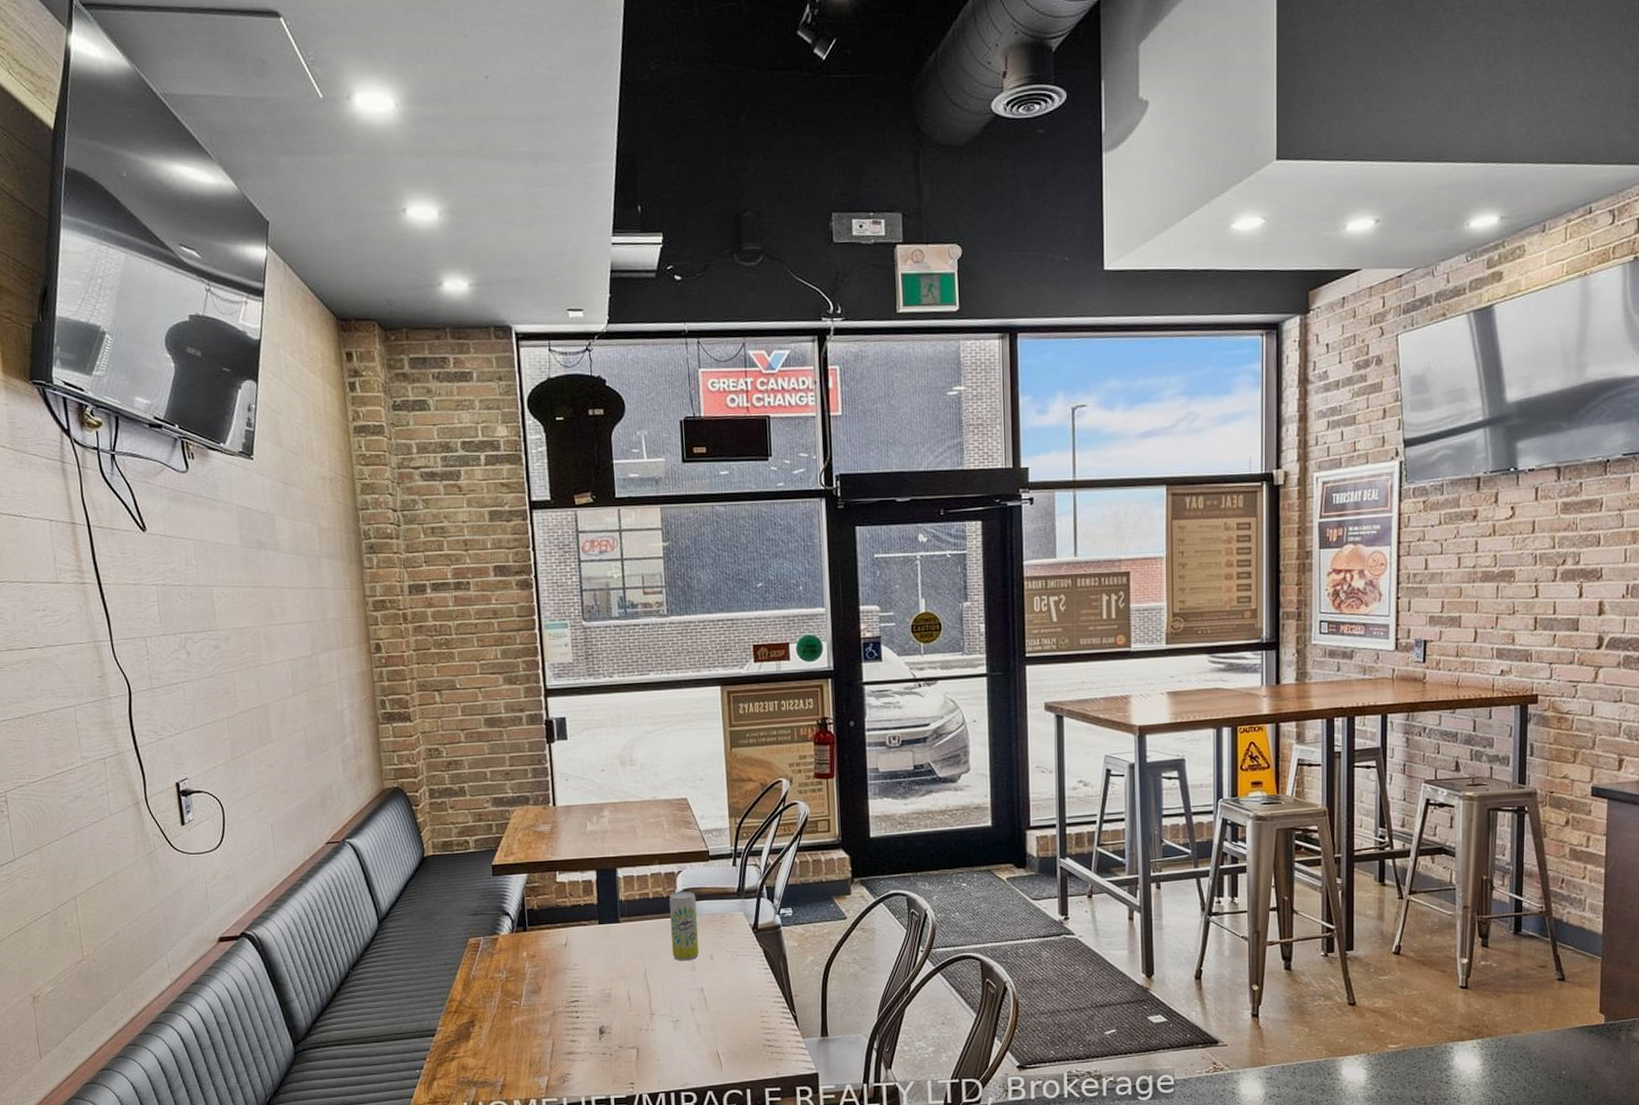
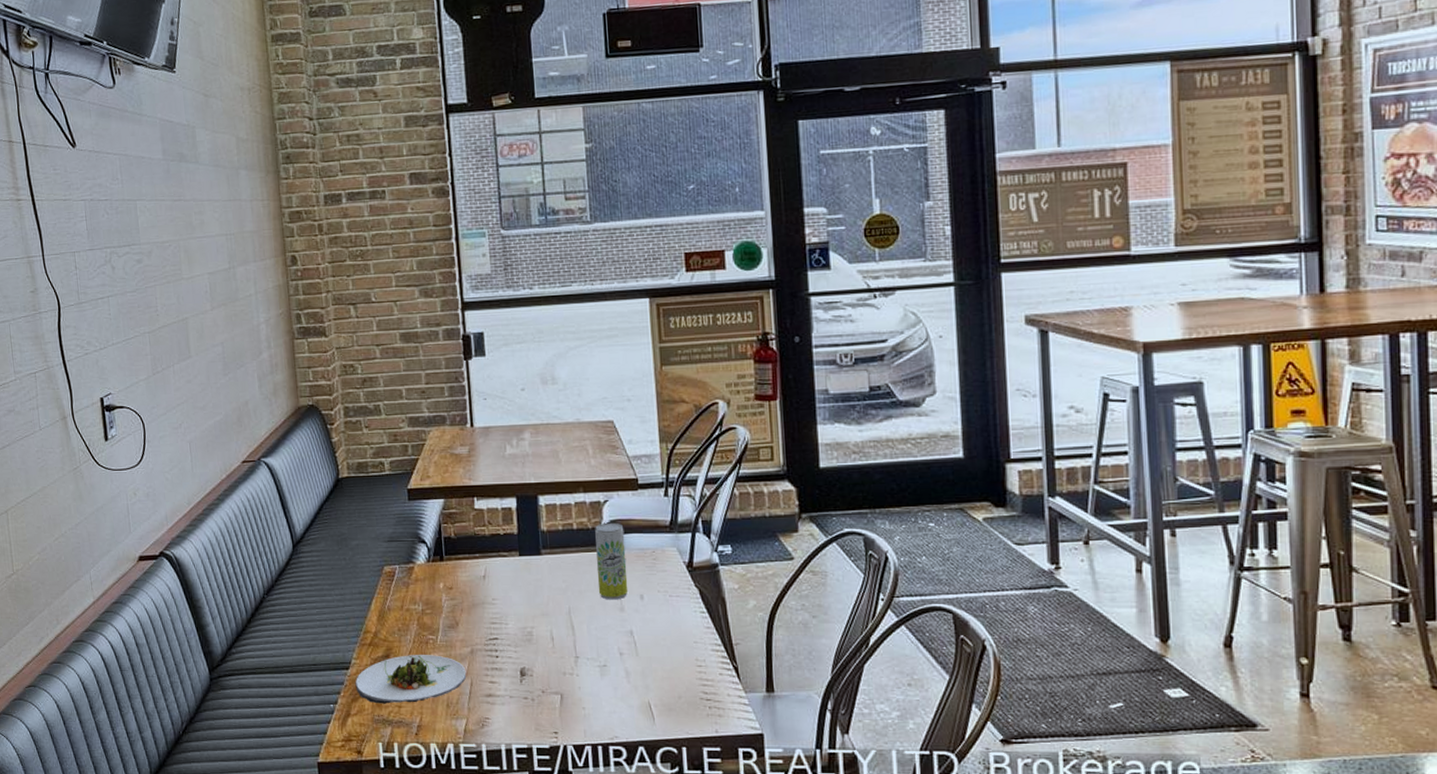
salad plate: none [440,1018,549,1067] -> present [355,655,467,704]

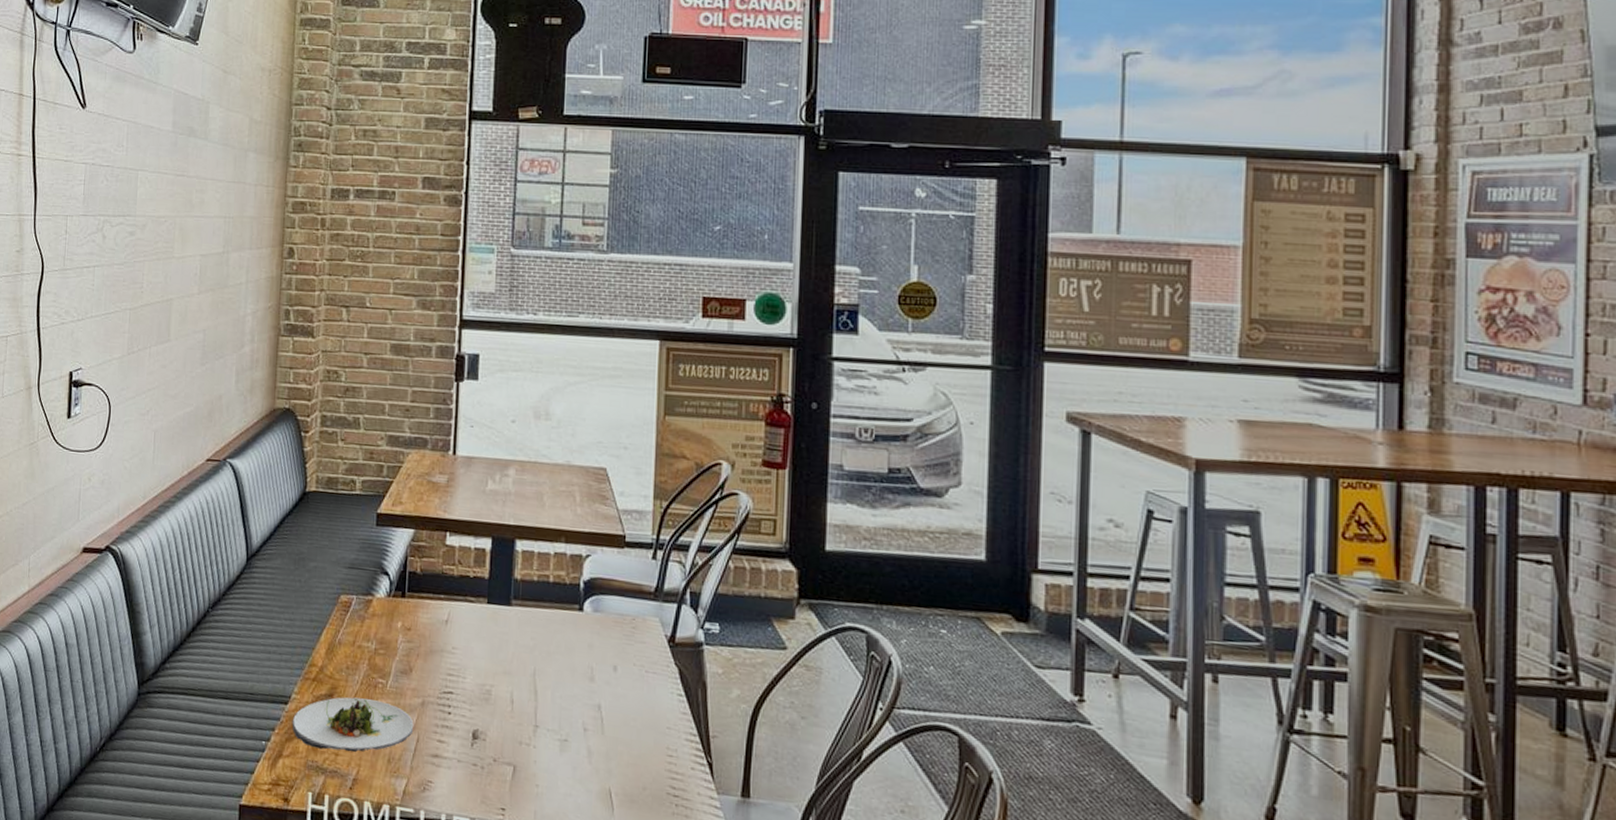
beverage can: present [595,522,629,600] -> none [568,579,604,668]

